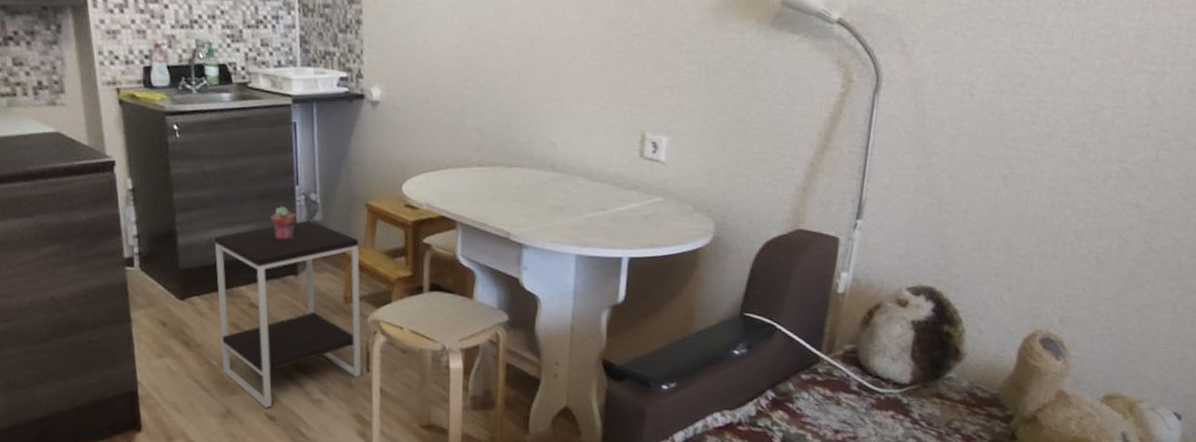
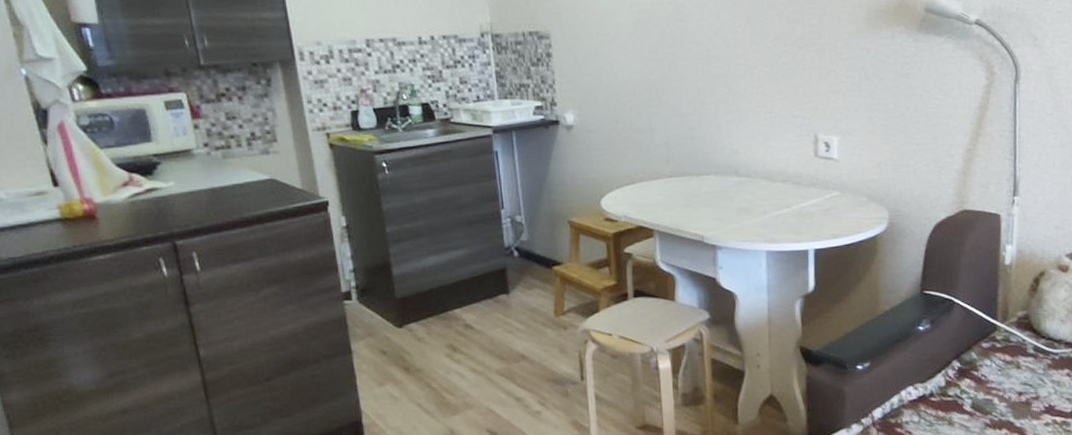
side table: present [214,220,361,408] -> none [428,241,576,424]
potted succulent: present [270,206,296,240] -> none [479,230,504,261]

